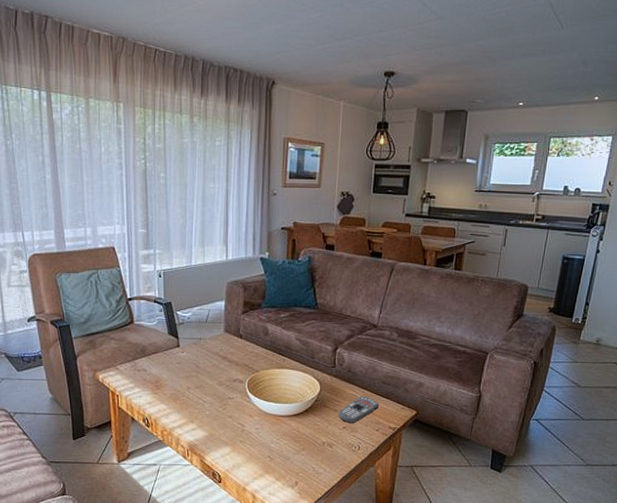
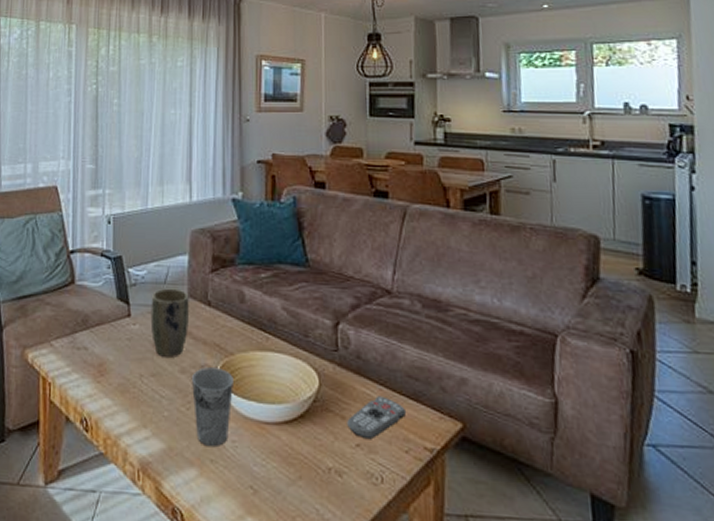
plant pot: none [195,326,225,375] -> present [150,288,189,357]
cup: none [227,381,258,433] -> present [192,367,233,447]

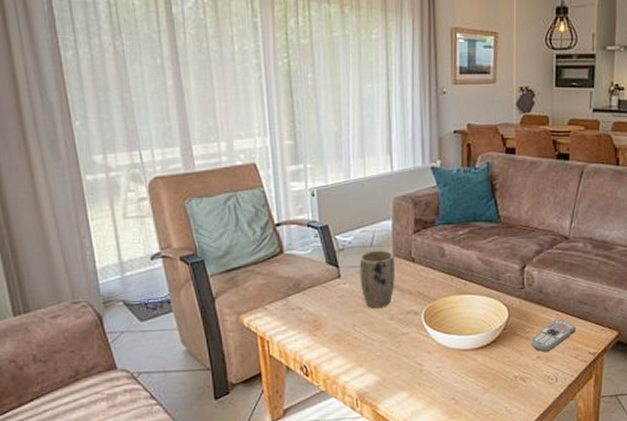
cup: present [192,367,233,447] -> none [400,312,437,374]

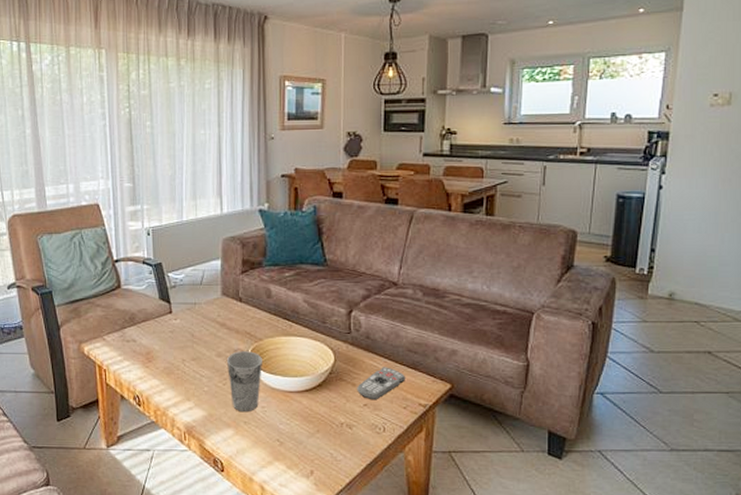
plant pot: present [359,250,395,308] -> none [189,288,223,345]
cup: none [400,312,437,374] -> present [227,351,262,413]

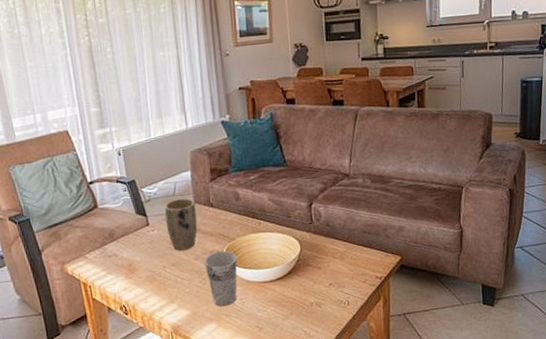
plant pot: none [189,288,223,345] -> present [164,198,198,251]
remote control: present [357,367,406,400] -> none [322,248,363,279]

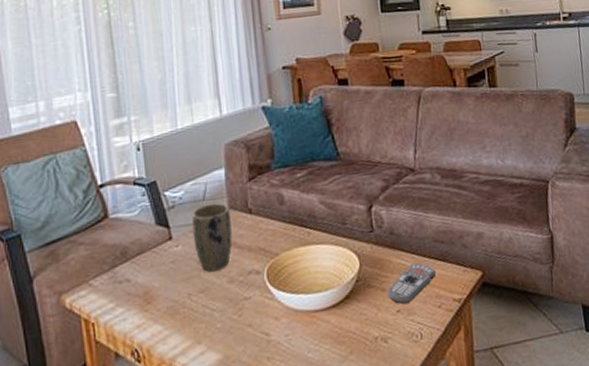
cup: present [205,251,238,307] -> none [241,270,282,346]
remote control: none [322,248,363,279] -> present [387,263,437,304]

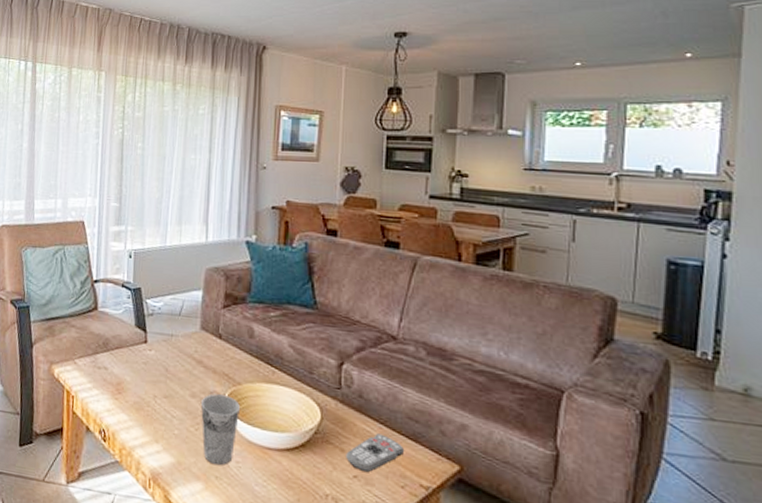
plant pot: present [191,202,233,272] -> none [165,319,202,383]
cup: none [241,270,282,346] -> present [201,394,240,466]

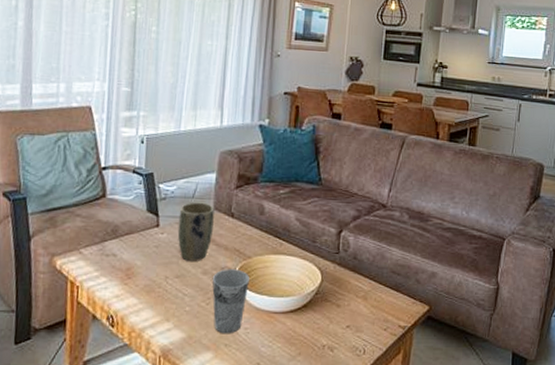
plant pot: none [165,319,202,383] -> present [177,202,215,261]
remote control: present [346,433,405,473] -> none [341,288,389,322]

